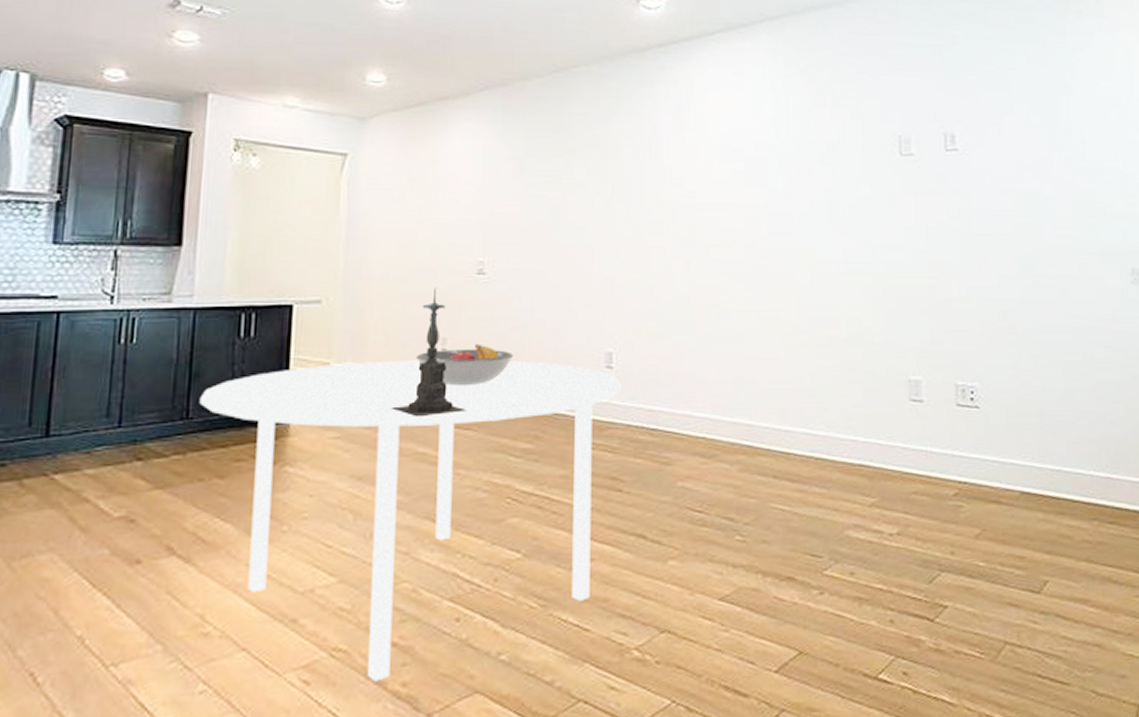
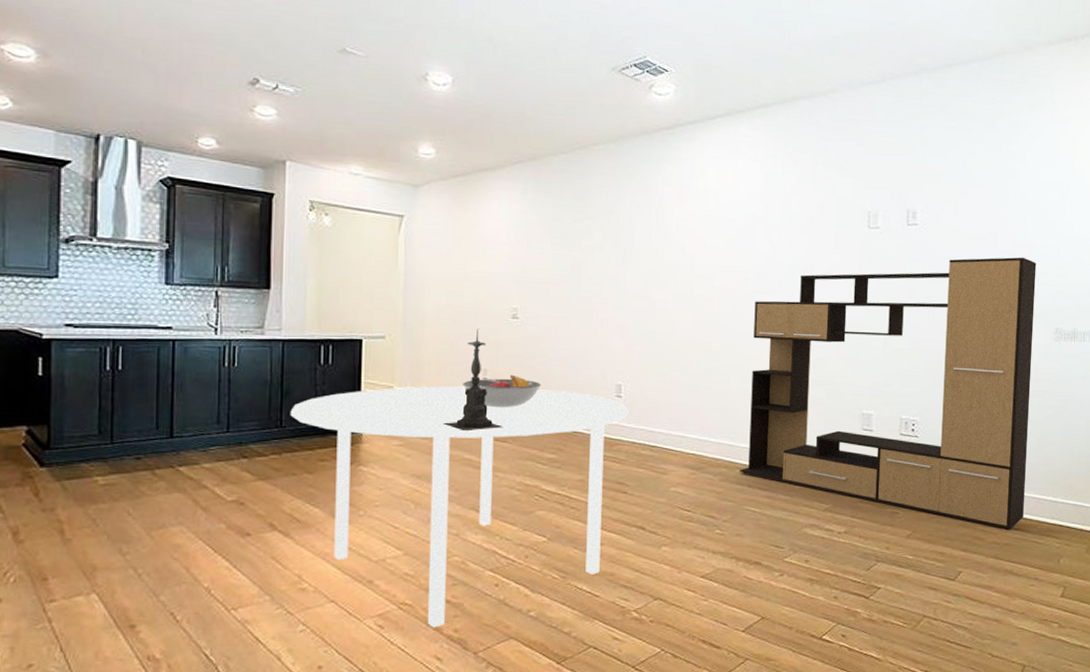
media console: none [762,184,1119,523] -> present [740,257,1037,530]

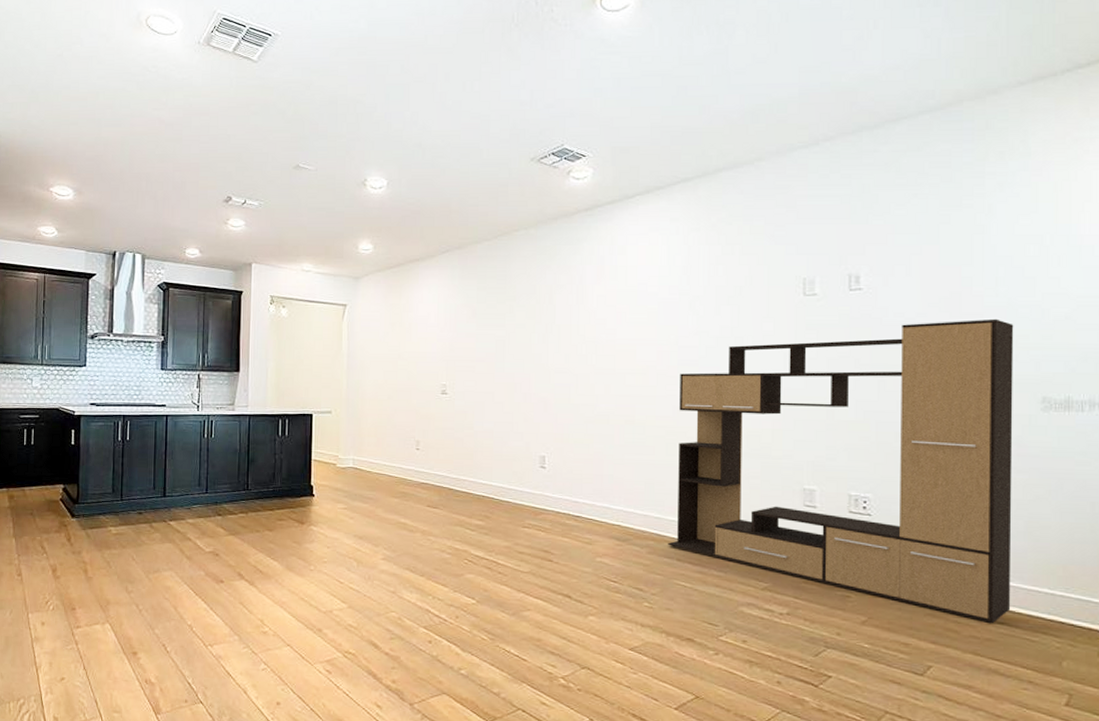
dining table: present [290,386,628,628] -> none [255,456,552,677]
candle holder: present [441,328,505,432] -> none [379,403,436,498]
fruit bowl: present [463,374,541,408] -> none [398,445,468,477]

